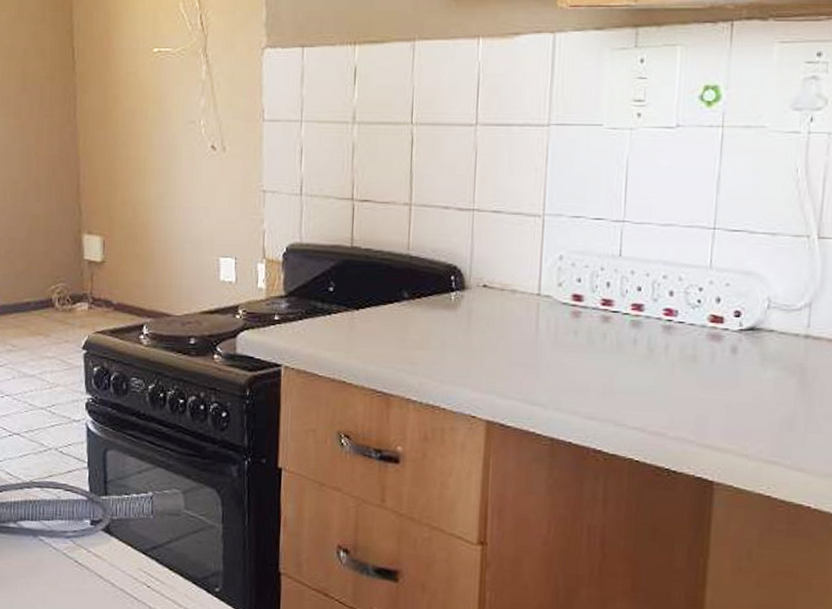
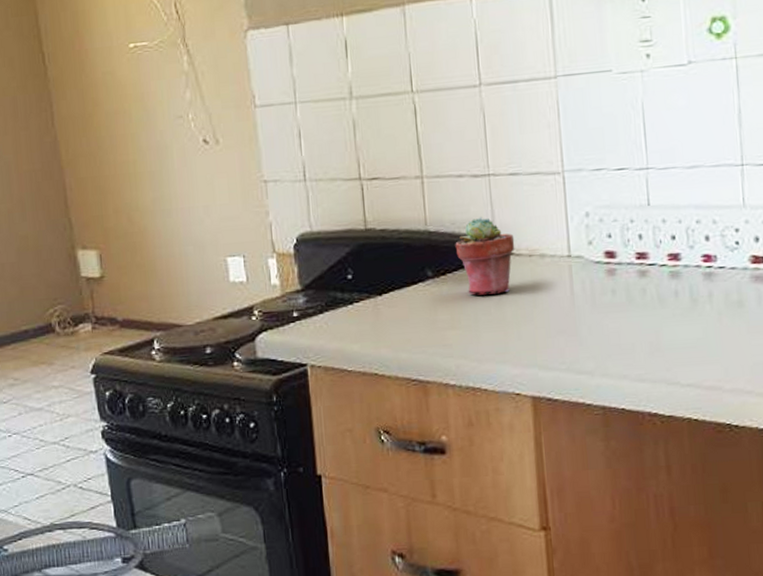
potted succulent: none [433,248,490,322] -> present [455,217,515,296]

